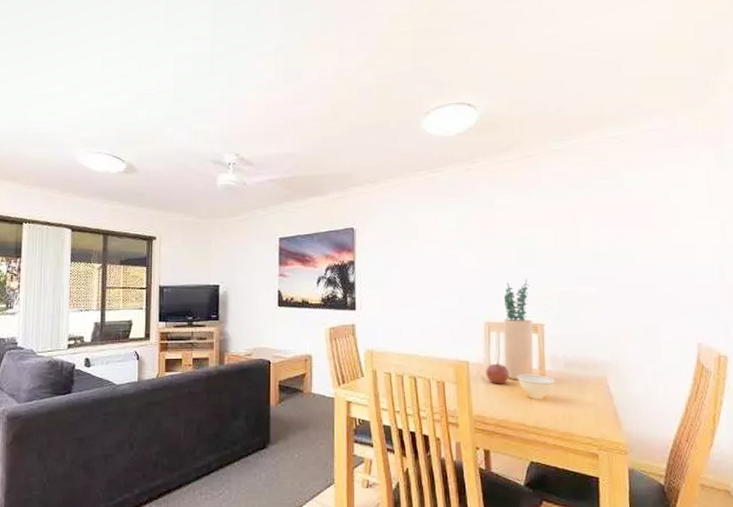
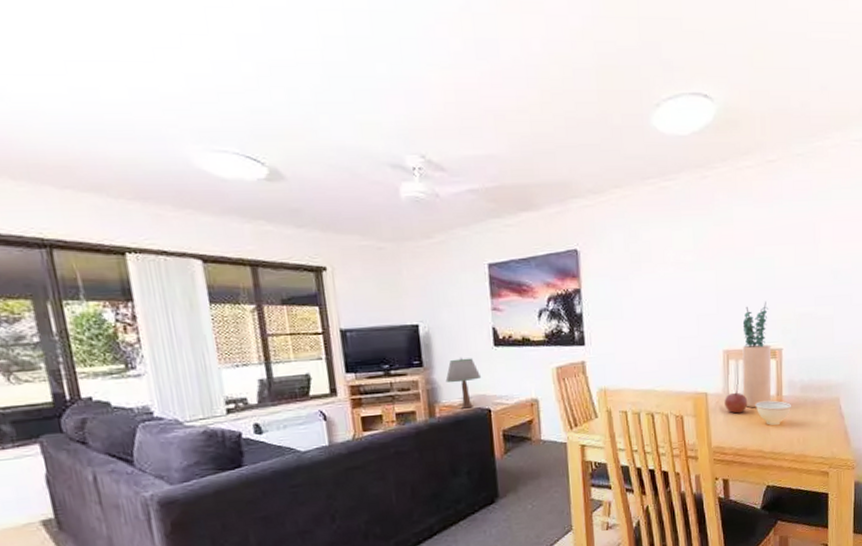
table lamp: none [236,314,265,359] -> present [445,357,482,409]

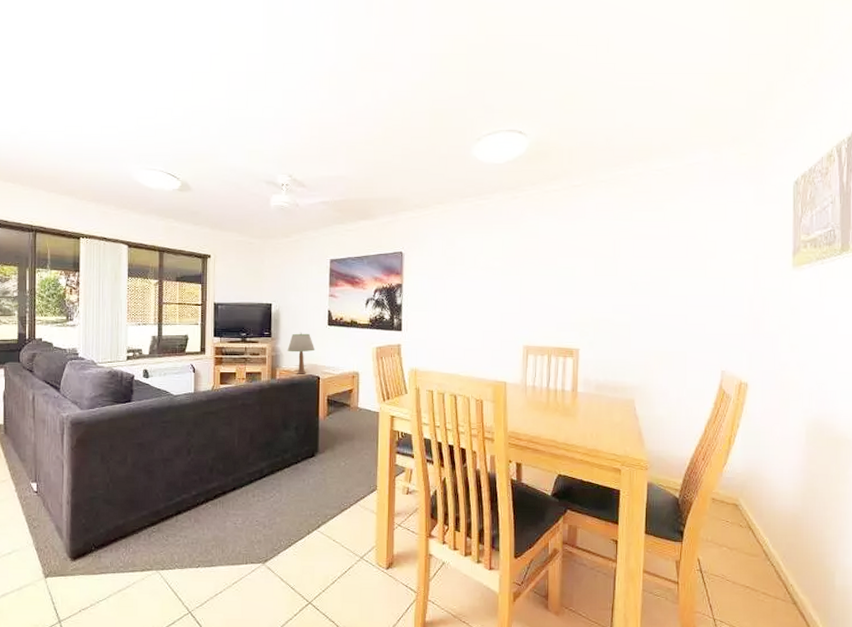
fruit: present [724,391,748,414] -> none [522,383,544,404]
vase: present [742,301,772,408] -> none [539,305,569,401]
bowl: present [755,400,791,426] -> none [551,395,586,419]

